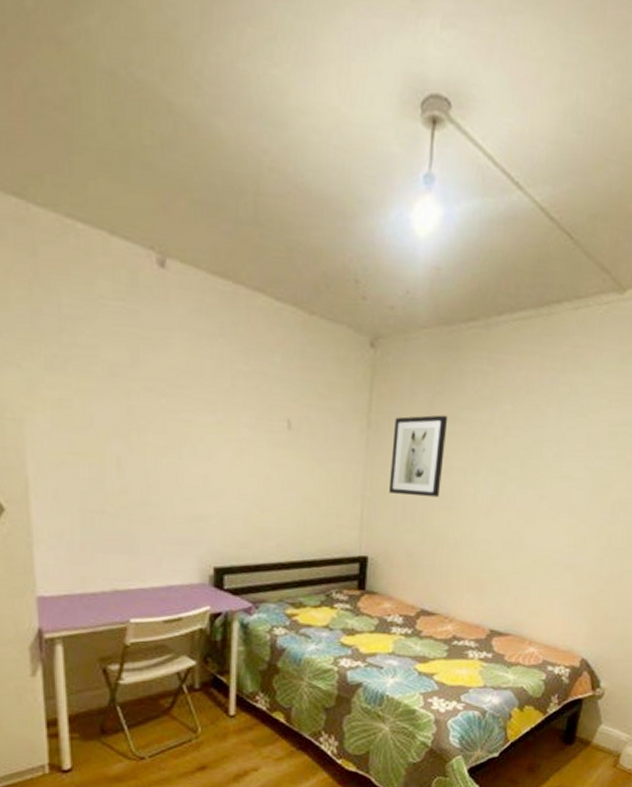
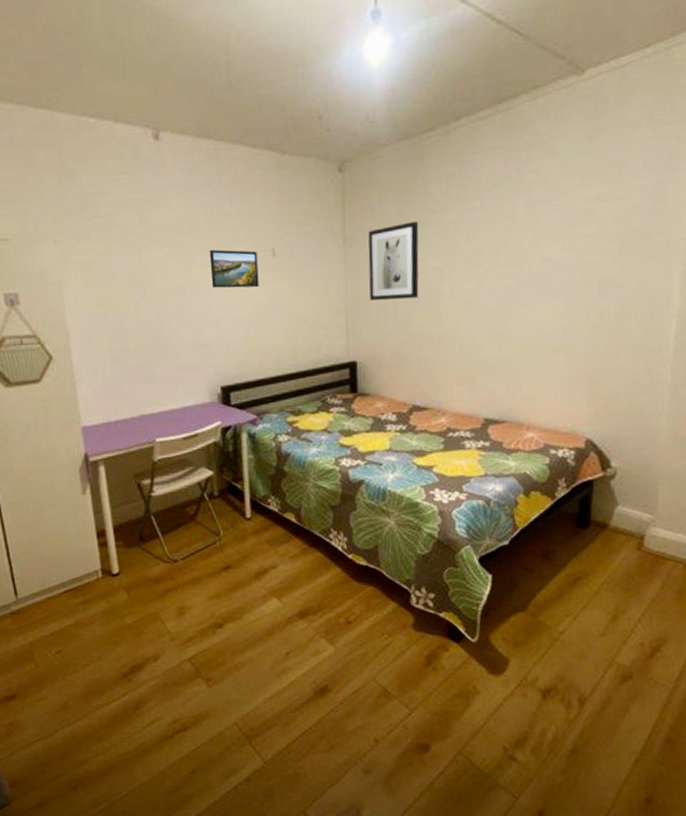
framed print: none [214,409,270,461] -> present [209,249,259,288]

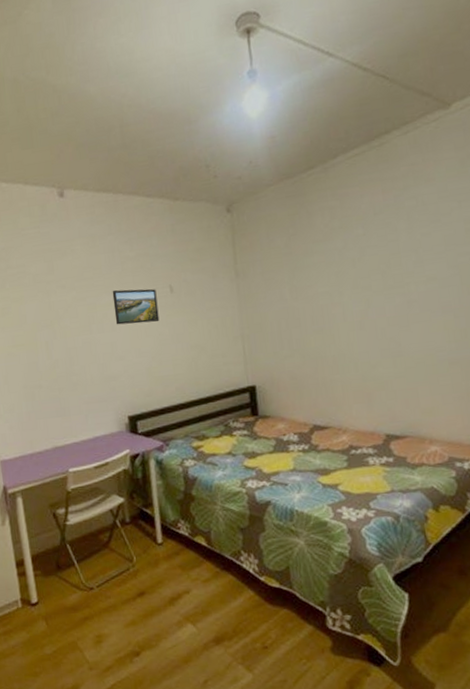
wall art: present [368,221,419,300] -> none [258,251,311,327]

